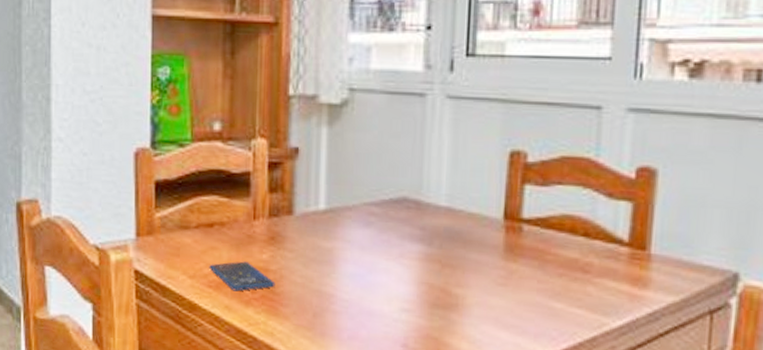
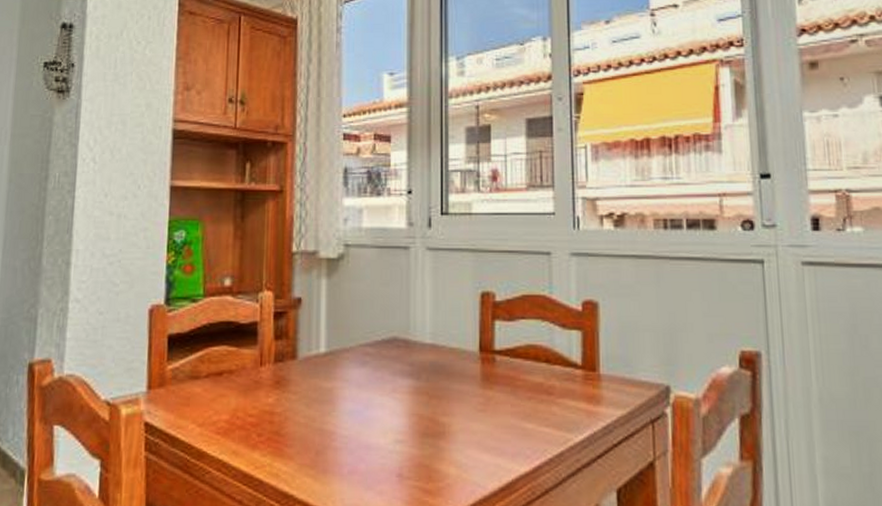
smartphone: present [209,261,275,292] -> none [218,406,280,436]

